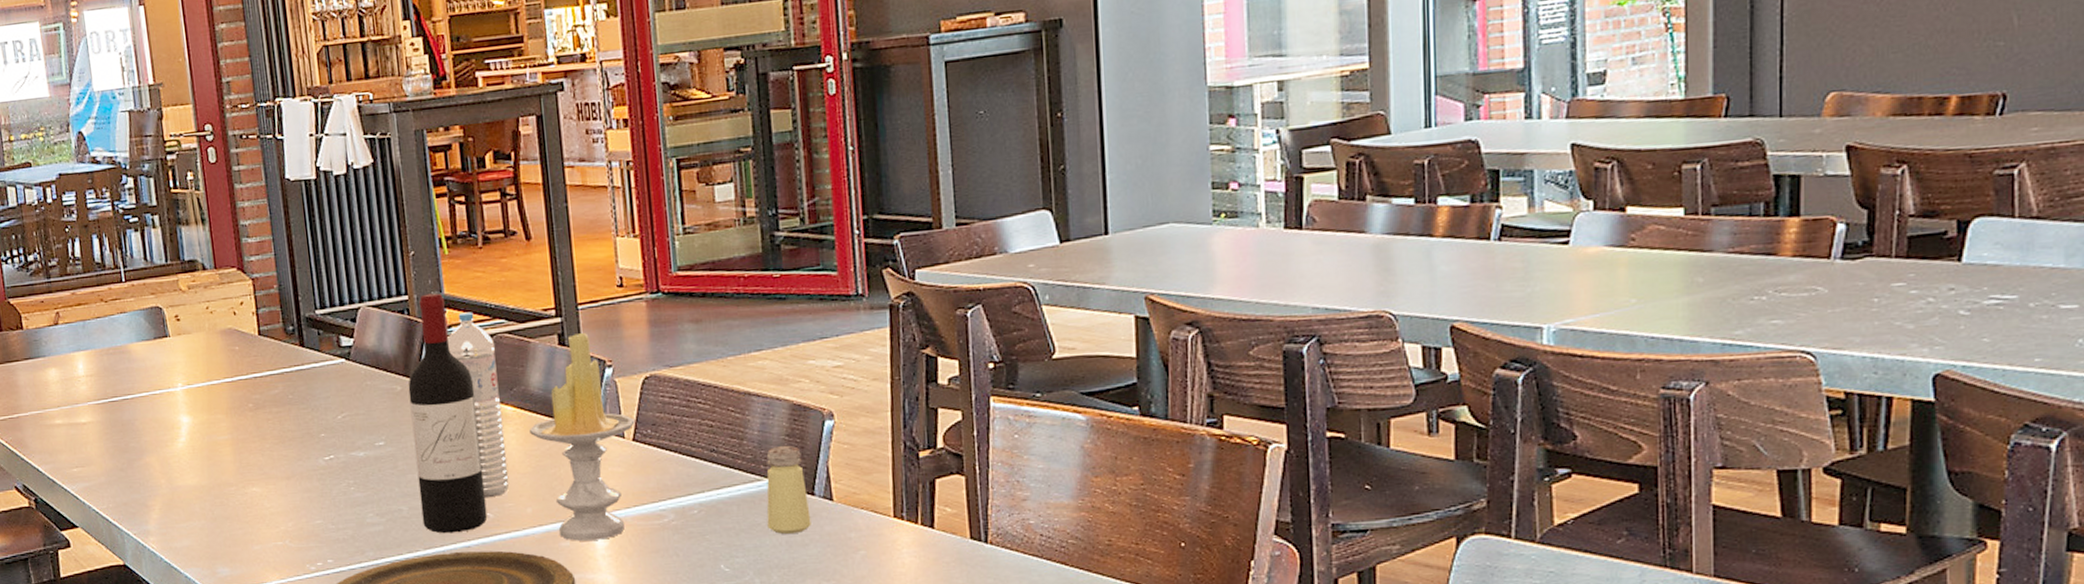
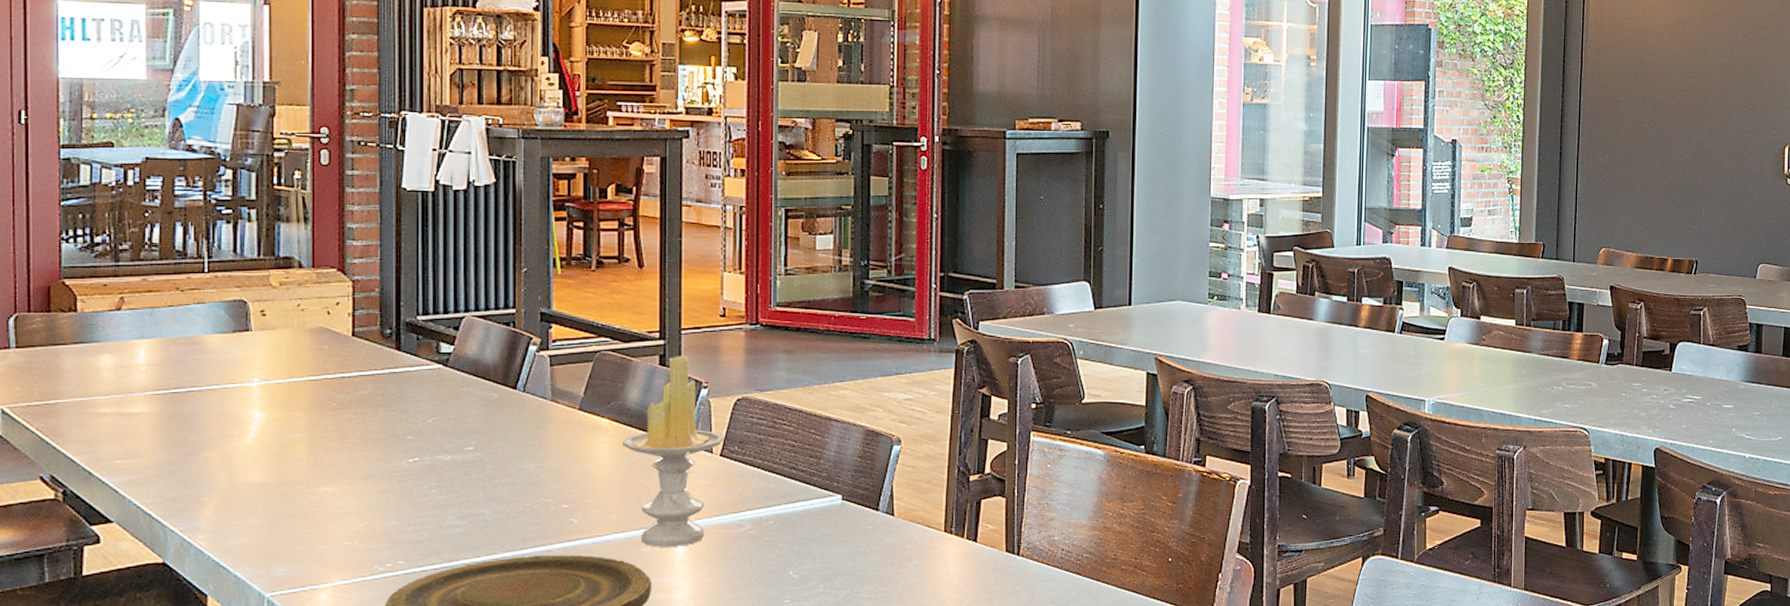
wine bottle: present [408,293,488,534] -> none [505,309,572,538]
water bottle: present [446,312,509,498] -> none [550,329,598,504]
saltshaker: present [766,445,811,534] -> none [835,465,874,544]

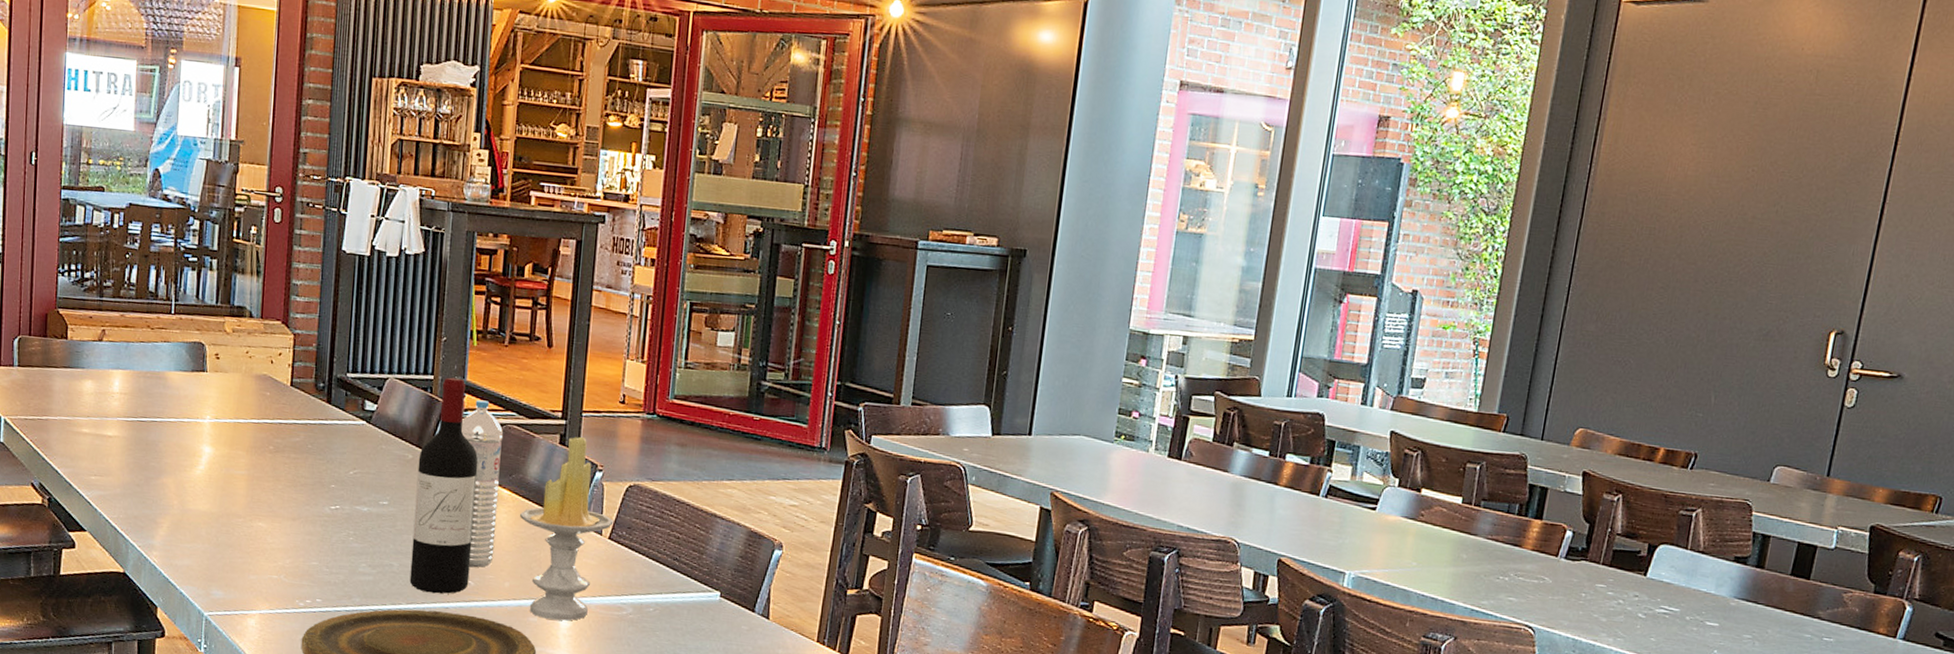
wine bottle: none [505,309,572,538] -> present [409,377,478,594]
water bottle: none [550,329,598,504] -> present [461,399,504,568]

